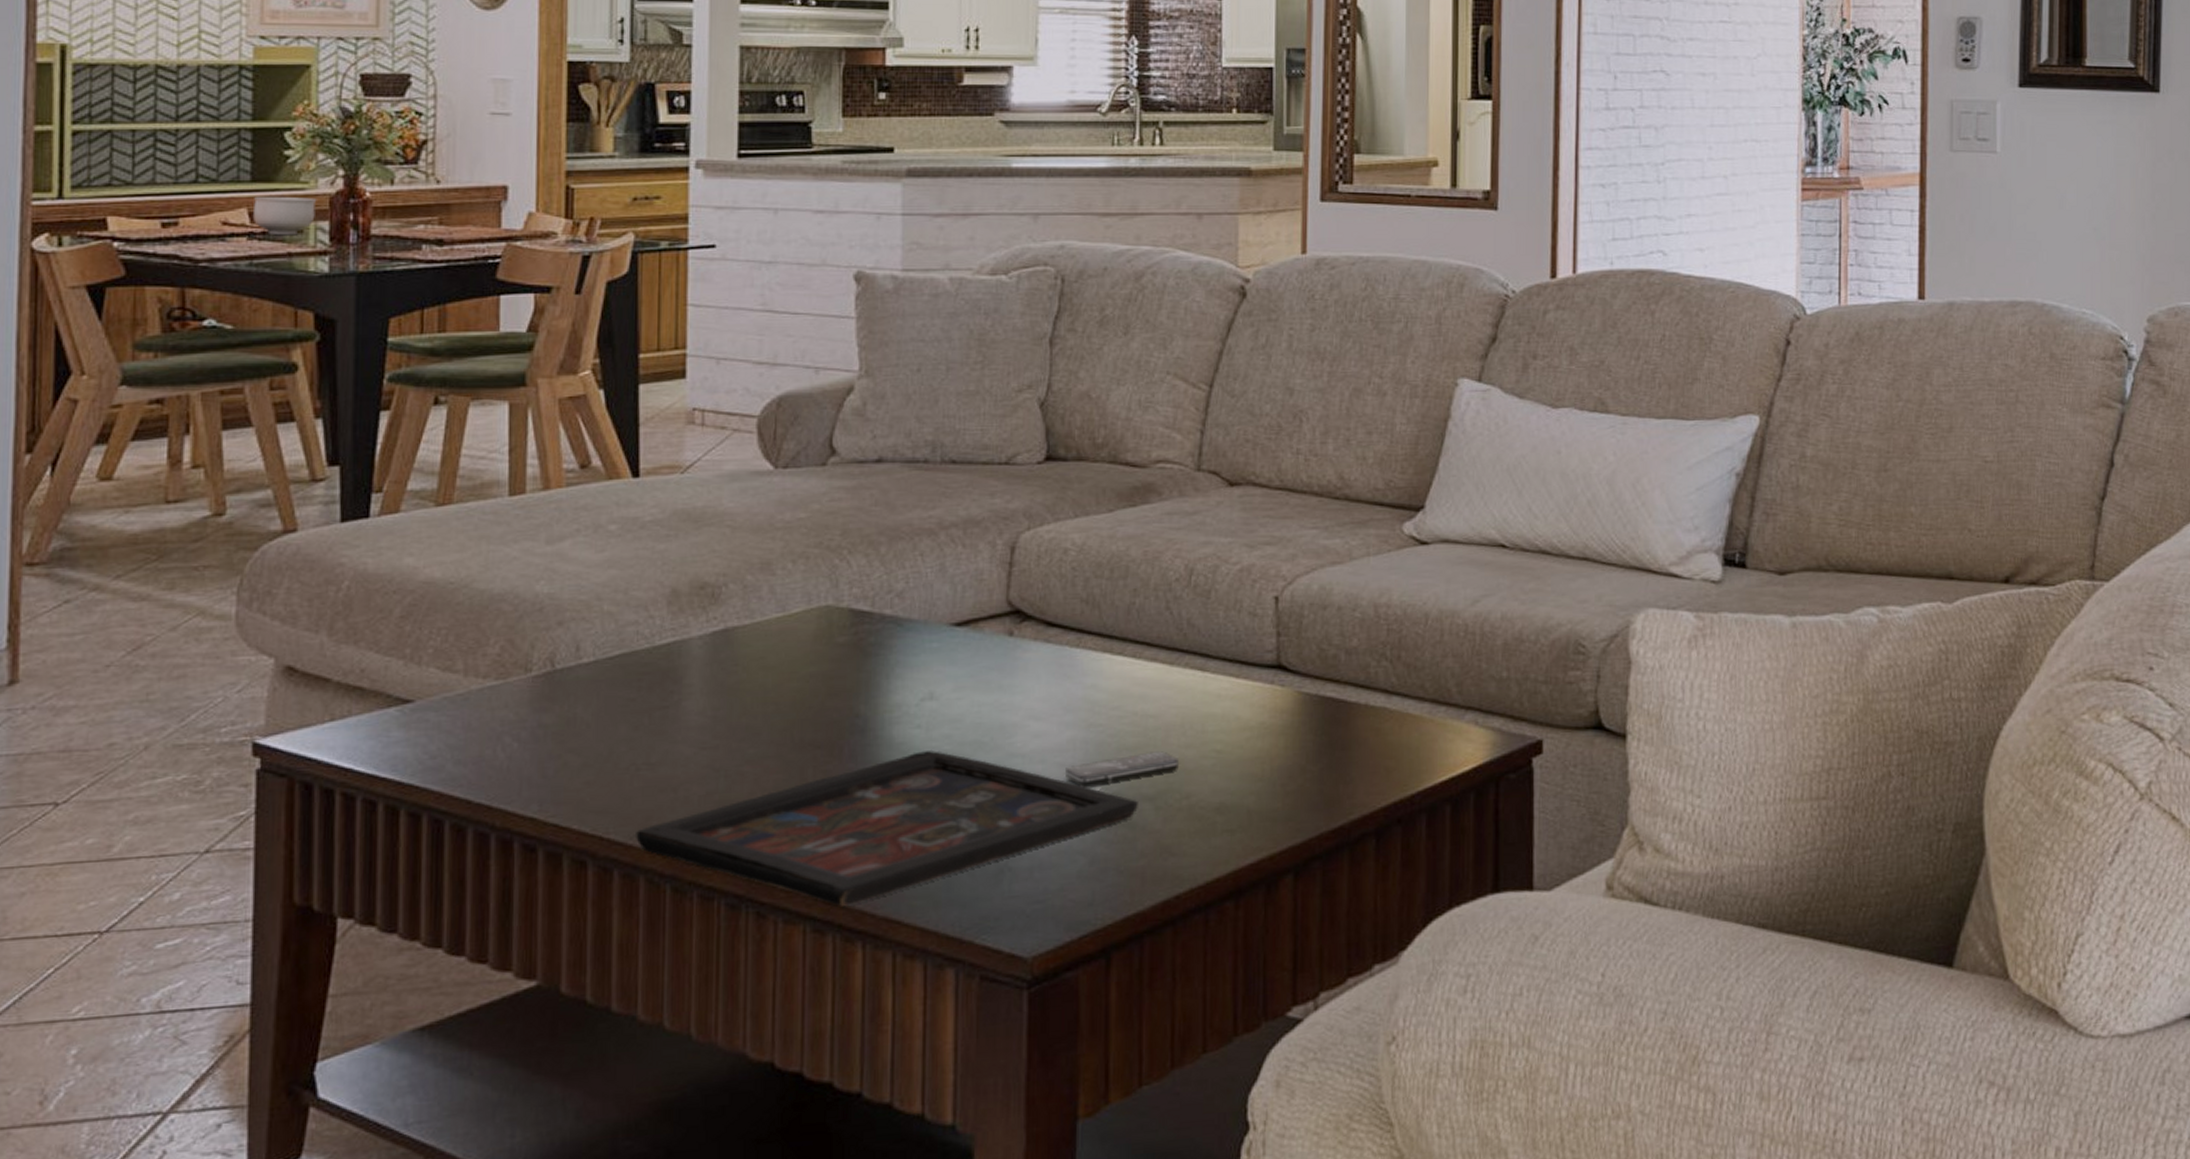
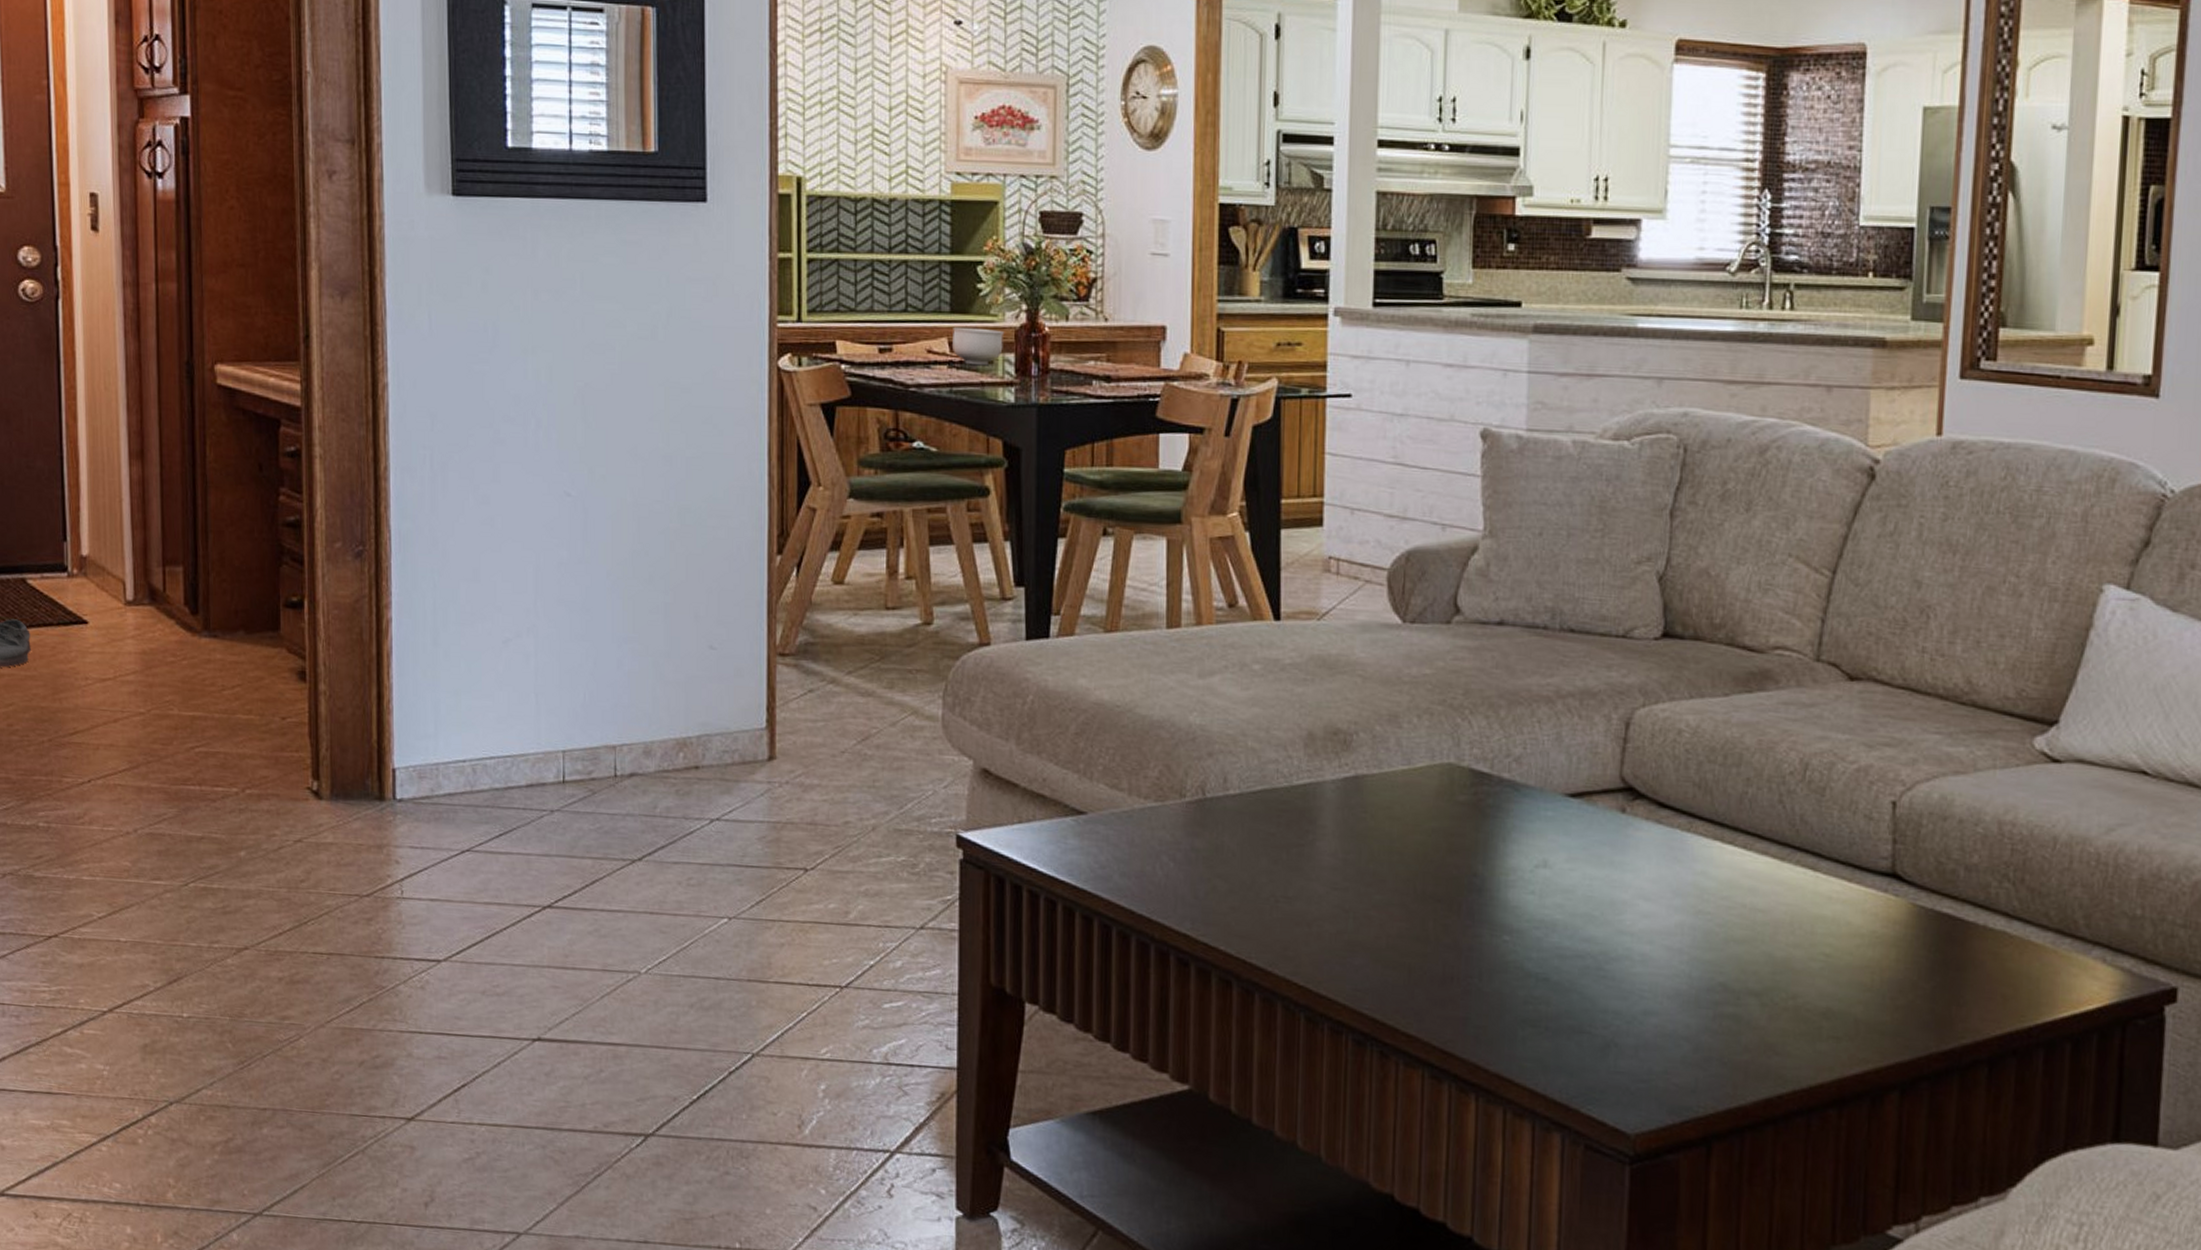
decorative tray: present [636,750,1138,906] -> none [1274,917,1744,1058]
mobile phone: present [1065,751,1179,787] -> none [1673,946,1786,974]

